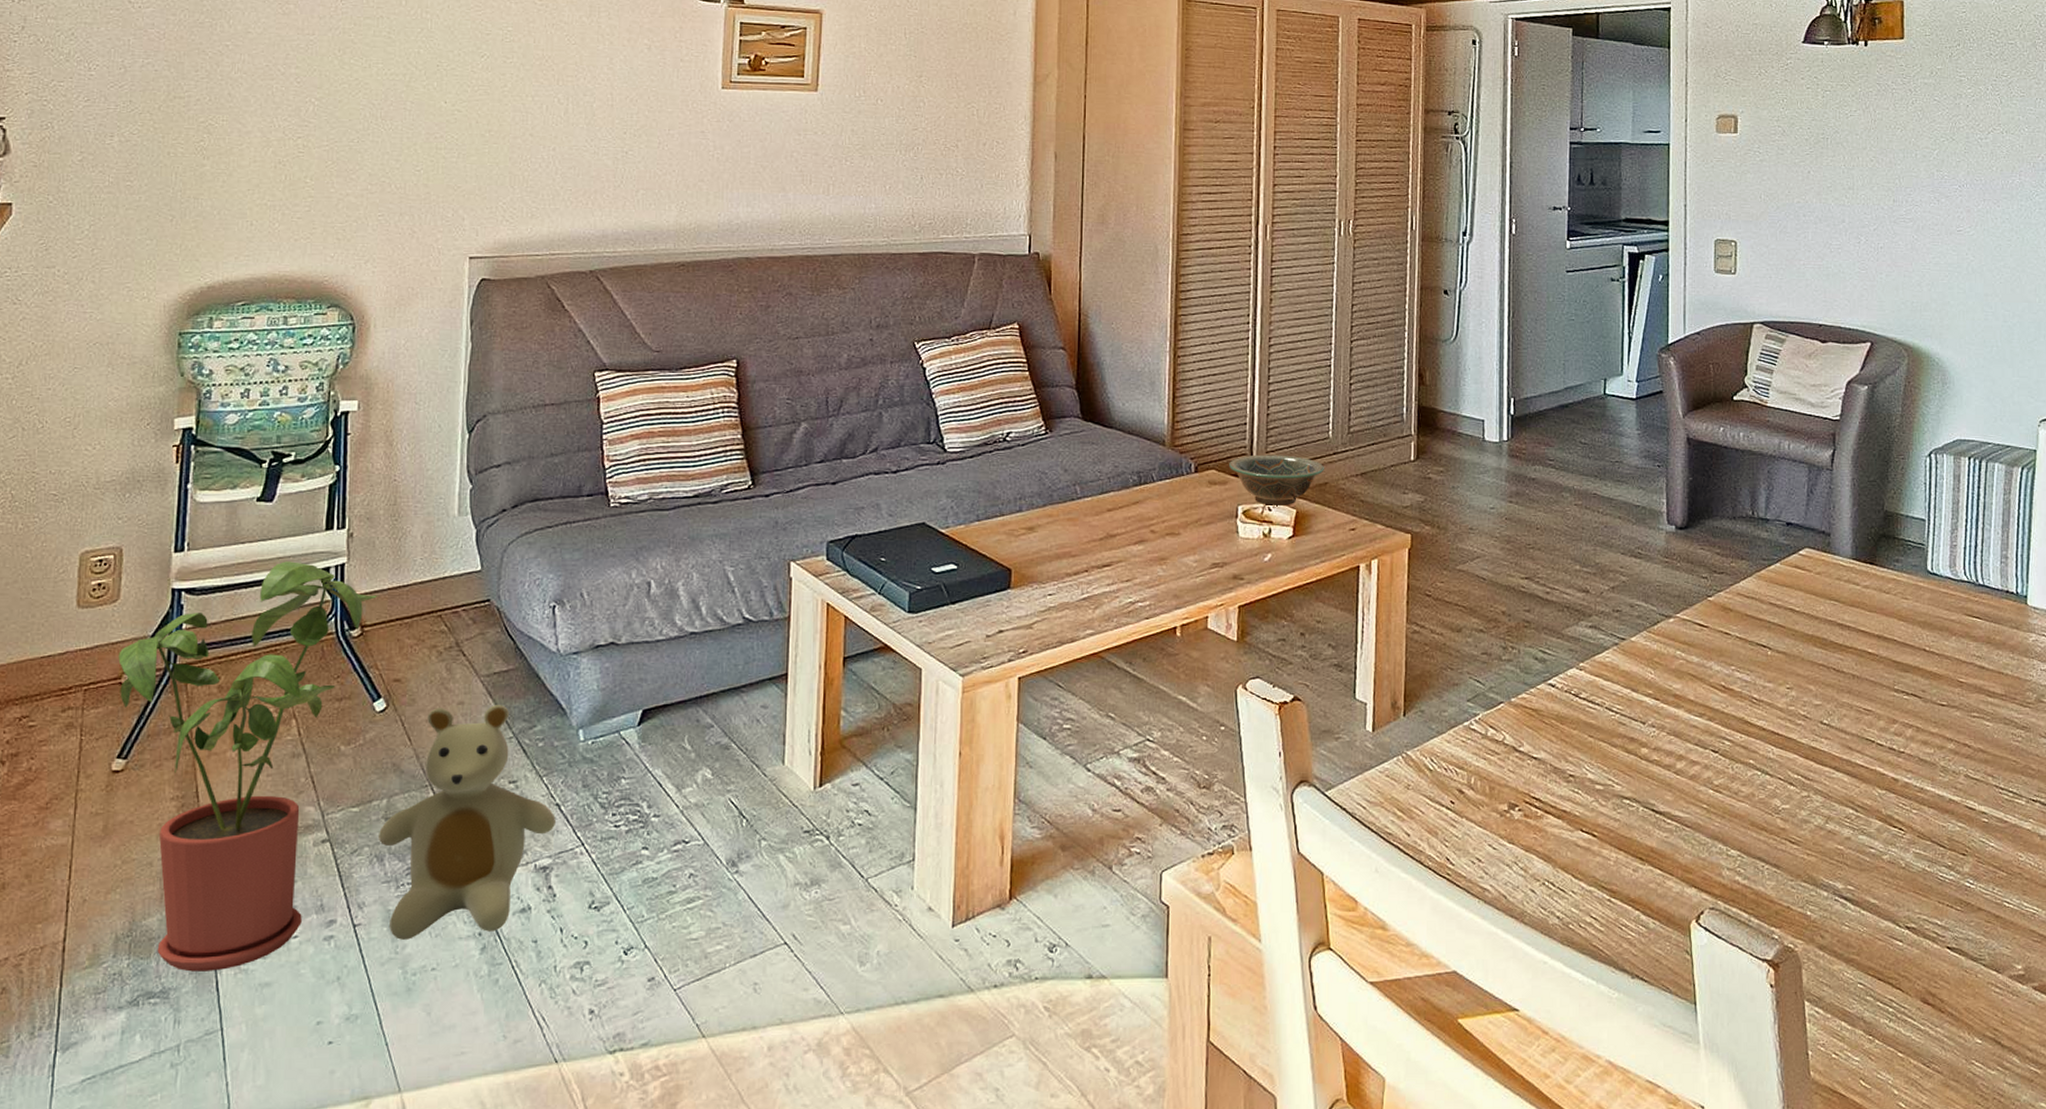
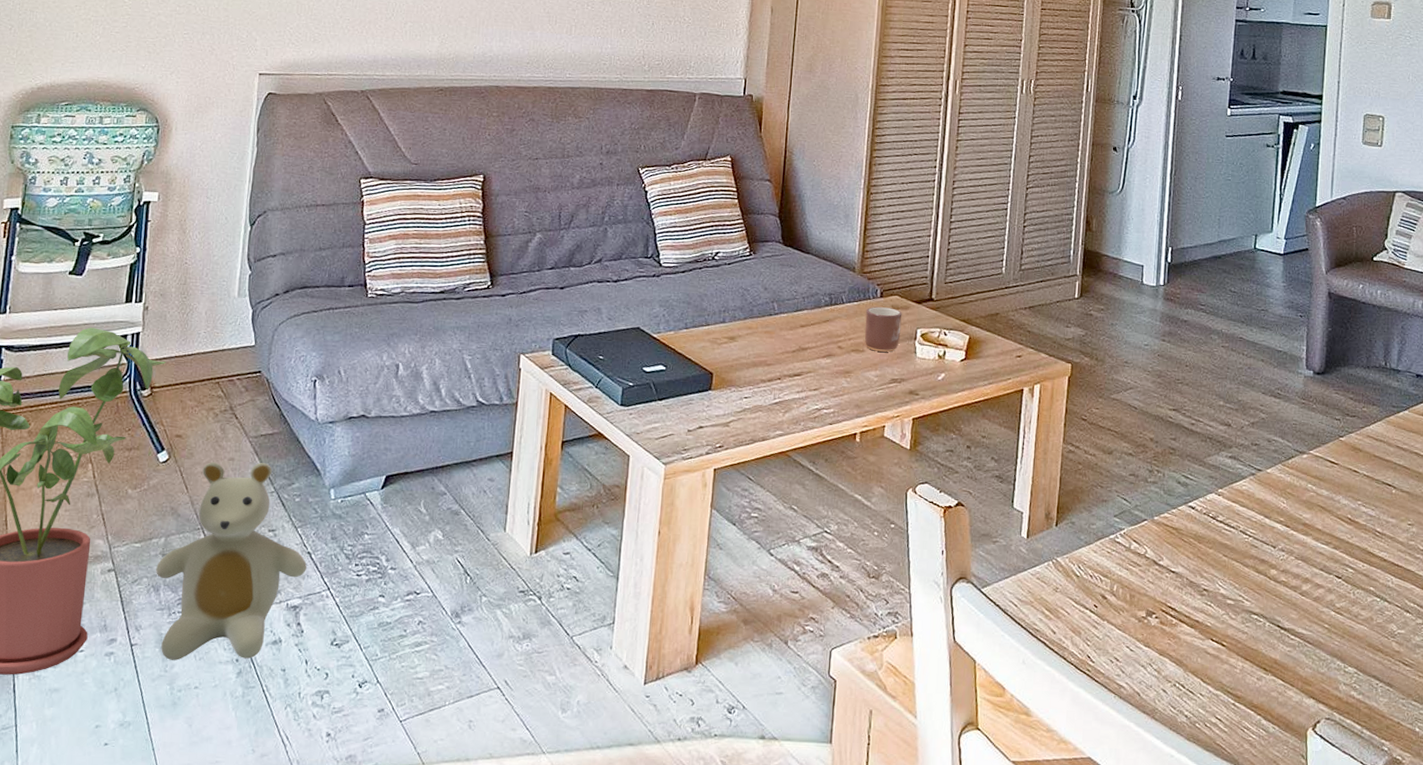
mug: none [1179,483,1220,534] -> present [864,307,902,352]
decorative bowl: present [1229,454,1324,506] -> none [911,284,996,332]

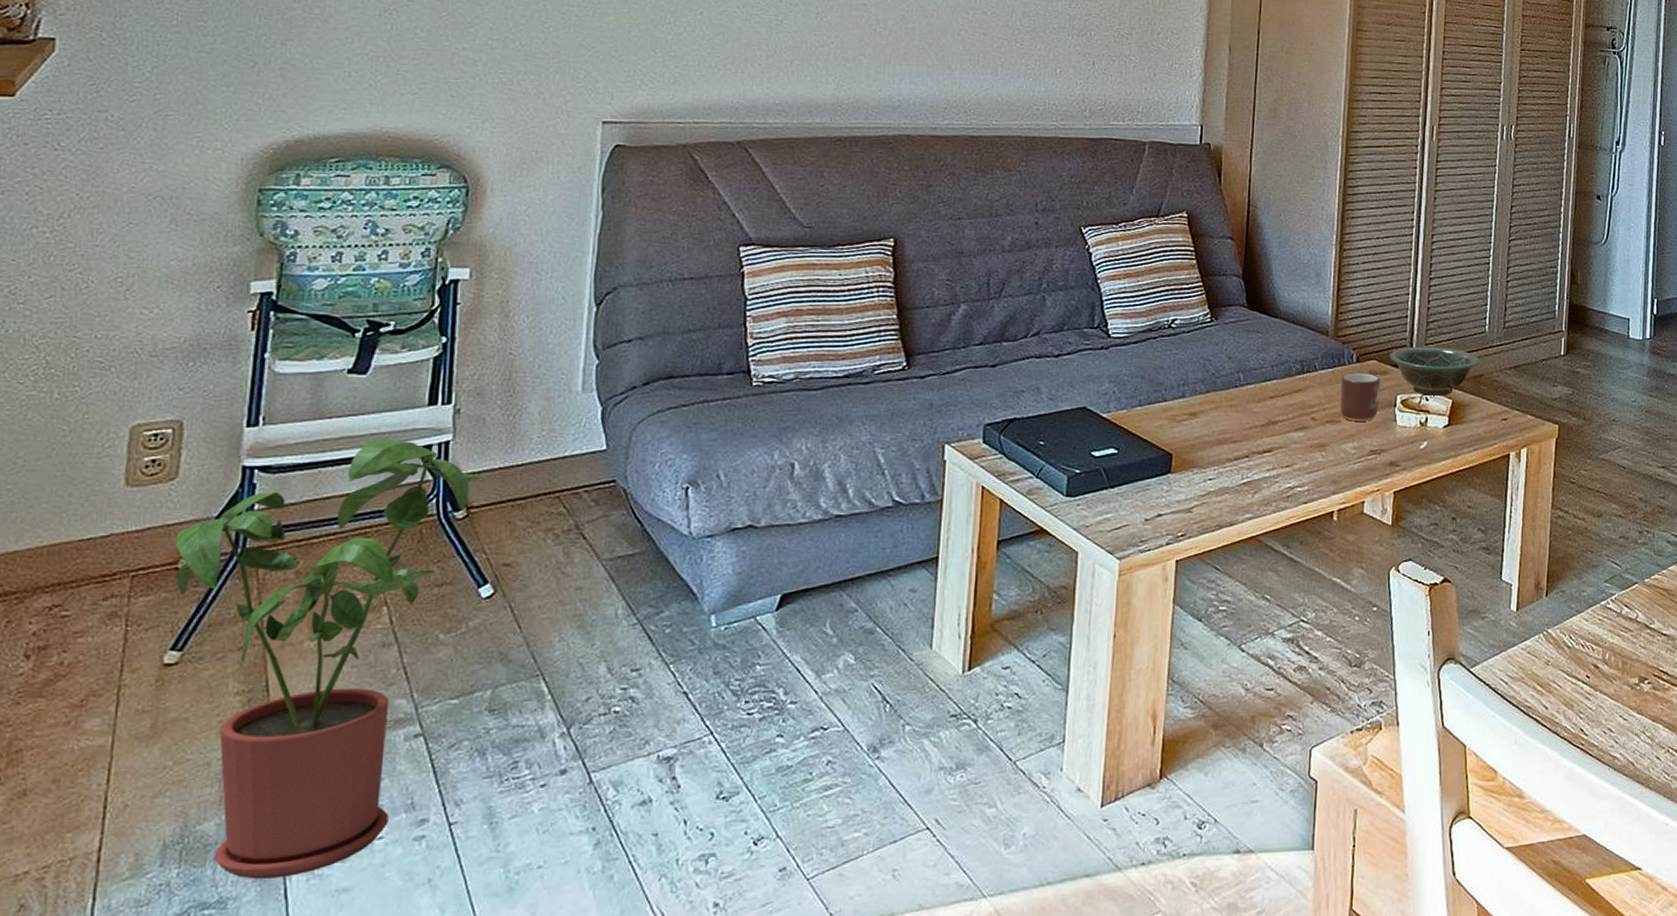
stuffed bear: present [156,462,307,660] -> none [481,590,682,837]
decorative bowl: none [911,284,996,332] -> present [1390,346,1480,396]

